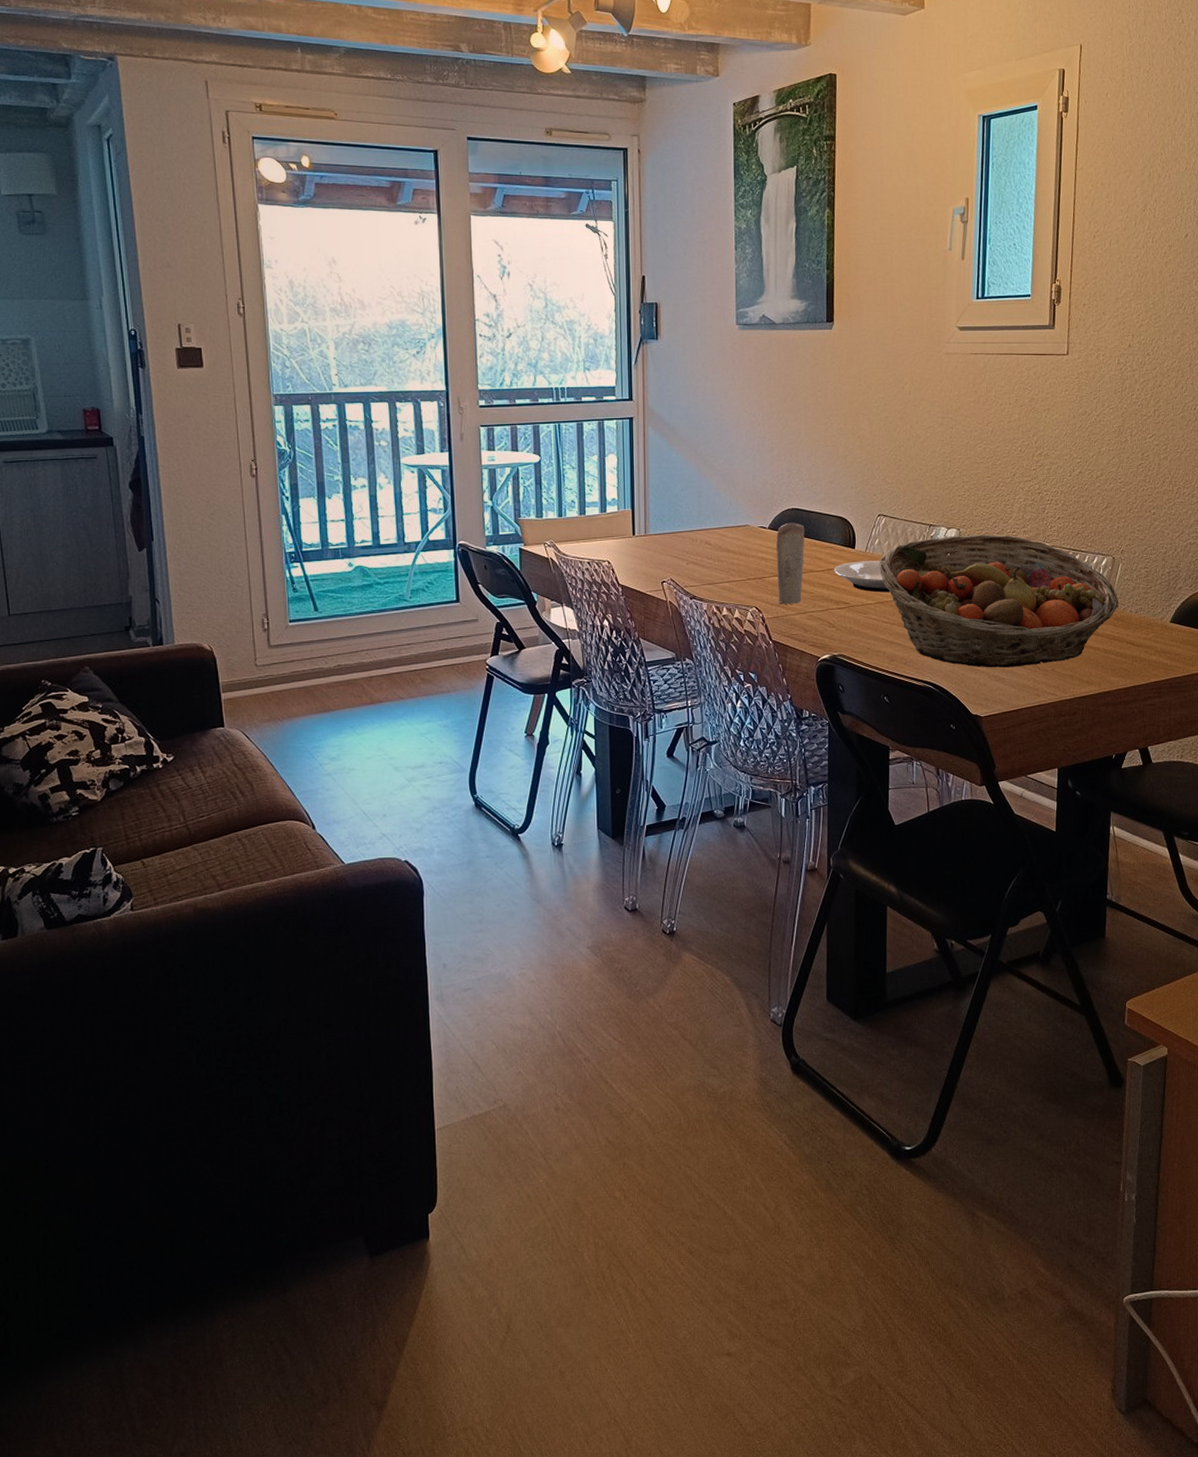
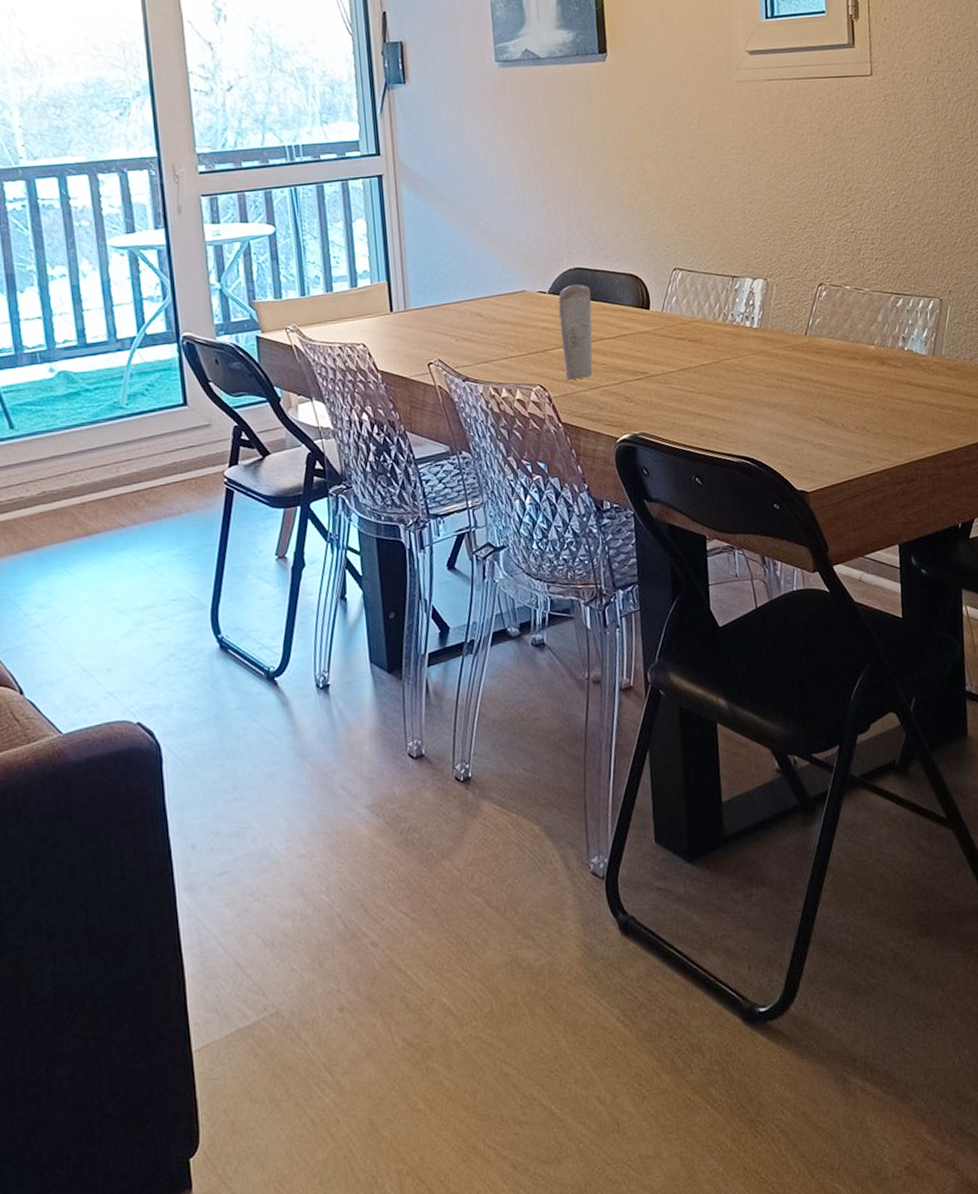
plate: present [833,561,891,593] -> none [626,321,694,358]
fruit basket: present [879,534,1119,668] -> none [678,282,951,436]

